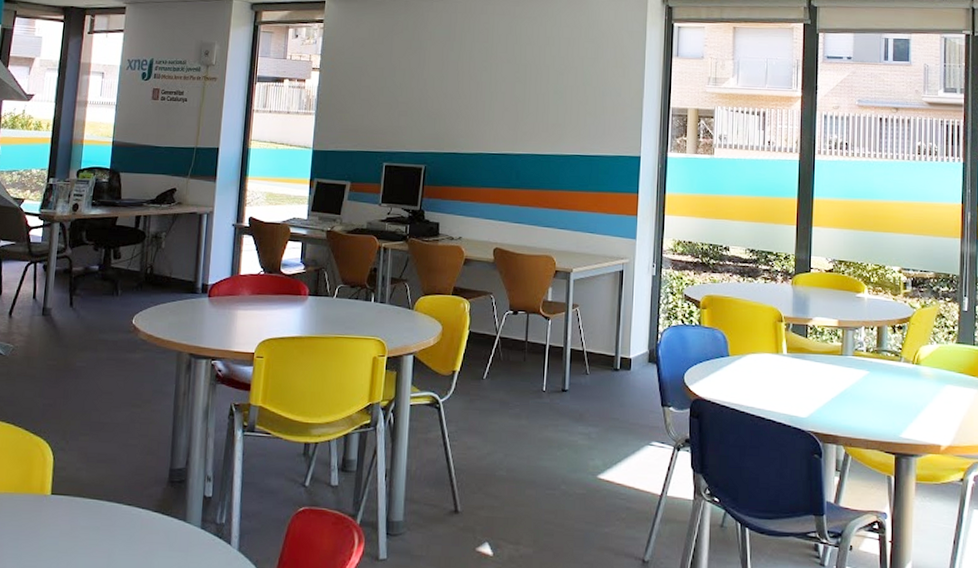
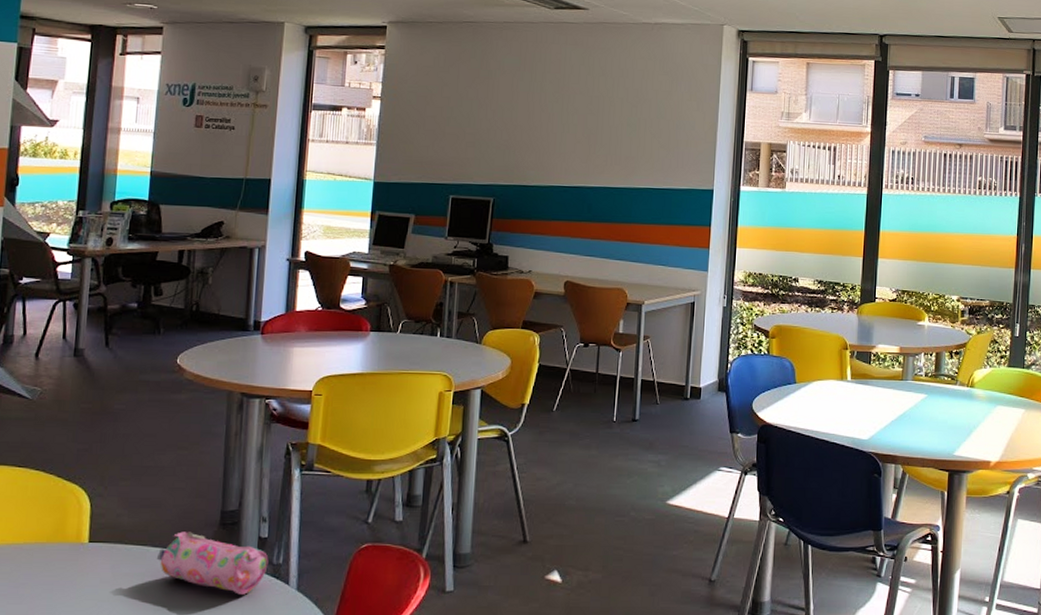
pencil case: none [110,487,213,553] -> present [156,531,269,595]

